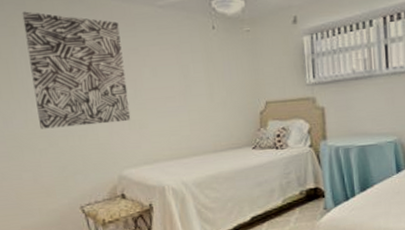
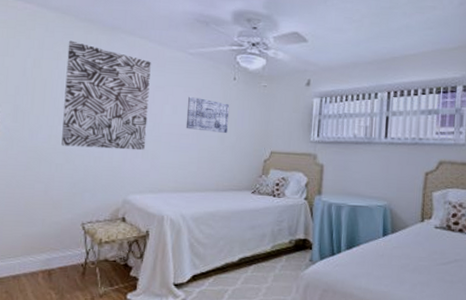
wall art: none [166,54,216,91] -> present [185,96,230,133]

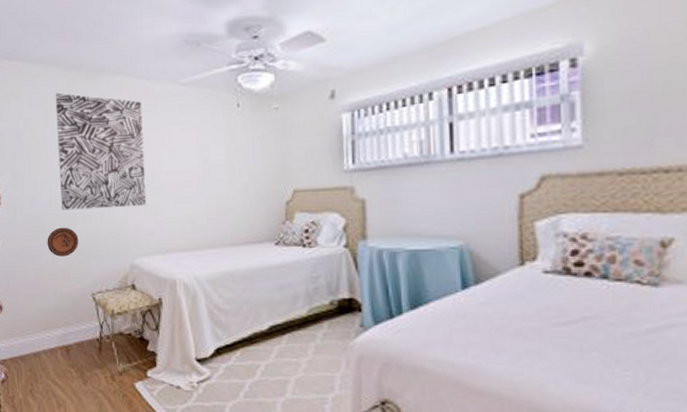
decorative plate: none [41,161,75,188] -> present [47,227,79,257]
wall art: present [185,96,230,133] -> none [186,135,238,175]

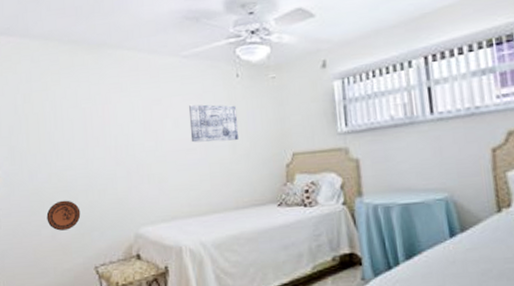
wall art: present [55,93,147,210] -> none [55,67,151,183]
wall art: none [186,135,238,175] -> present [188,104,239,143]

